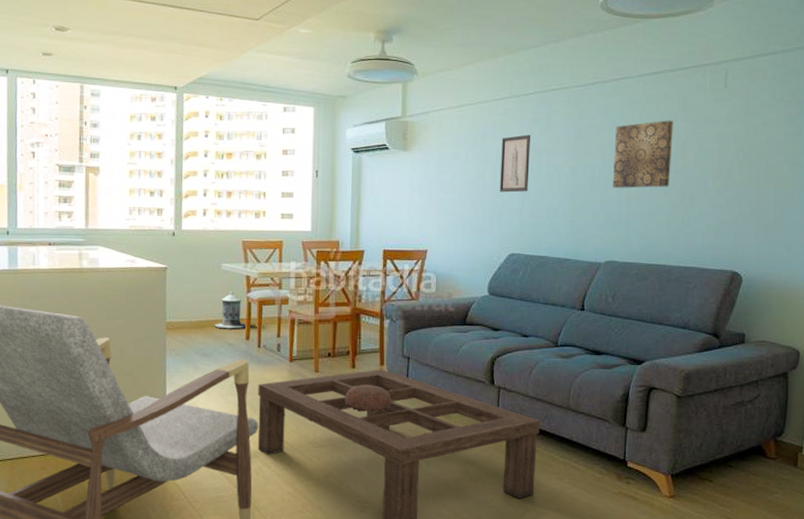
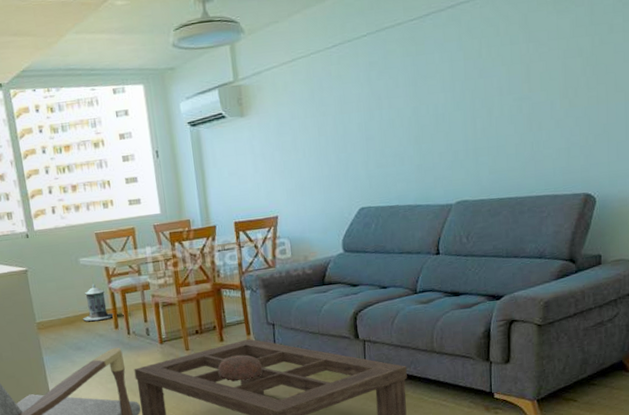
wall art: present [499,134,530,193] -> none [339,81,371,146]
wall art: present [612,120,673,188] -> none [455,42,516,125]

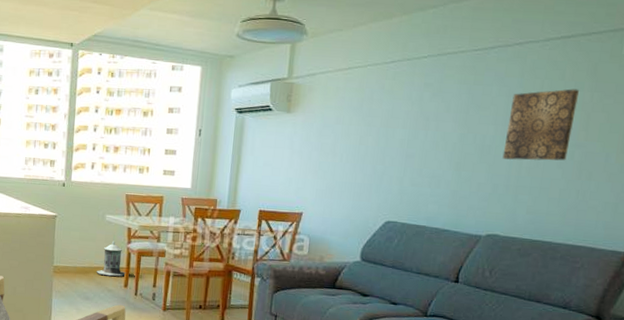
wall art: none [455,42,516,125] -> present [502,89,579,161]

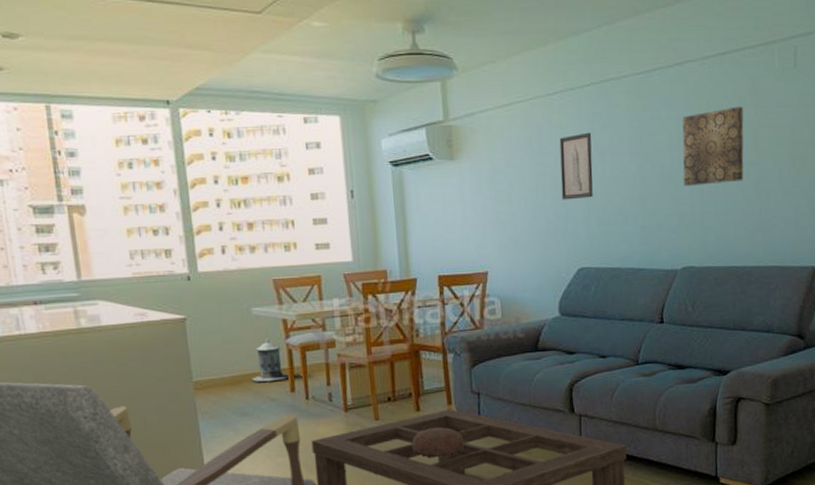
wall art: none [381,100,419,159] -> present [559,132,593,200]

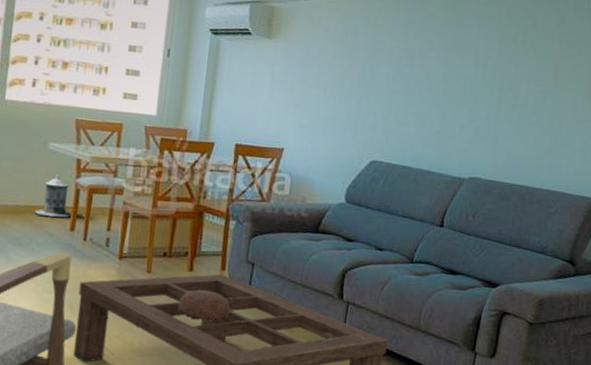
wall art: present [559,132,593,200] -> none [366,35,404,97]
wall art: present [682,106,744,186] -> none [483,37,549,107]

